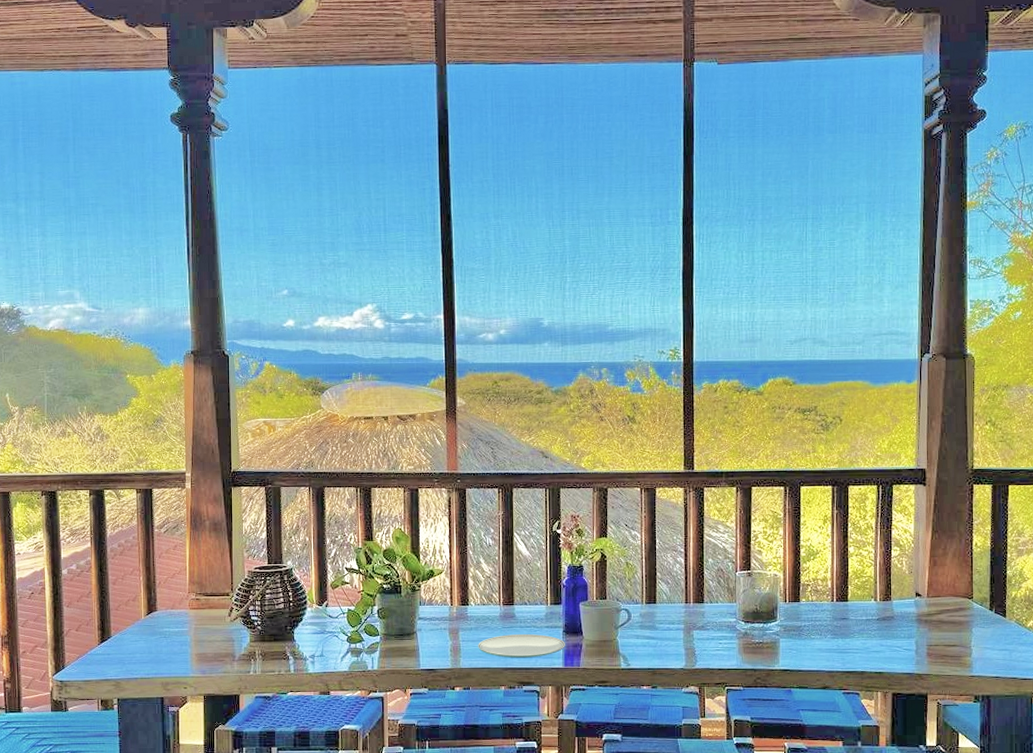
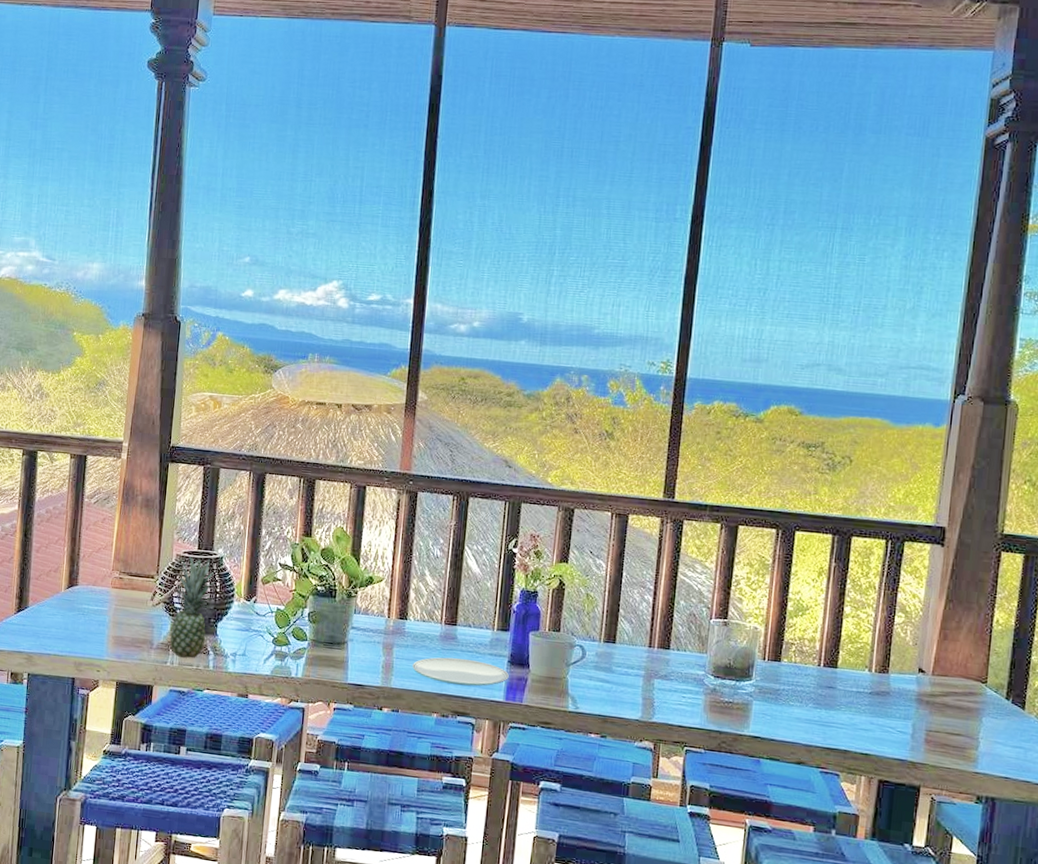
fruit: none [250,572,288,665] -> present [170,557,216,658]

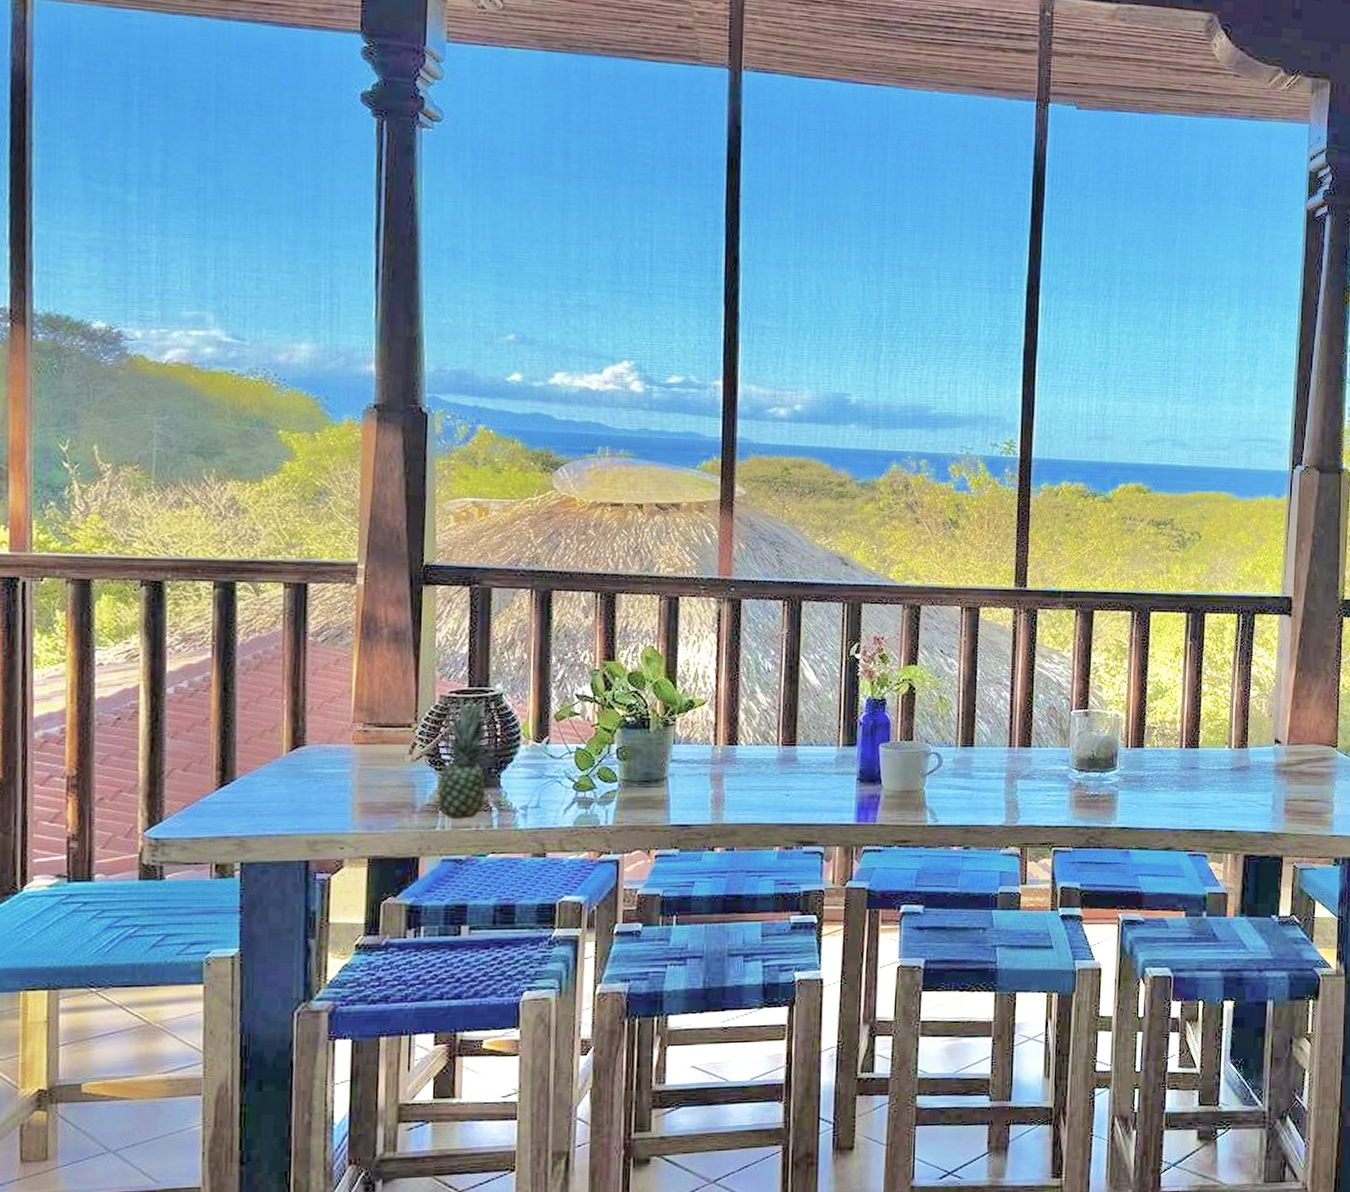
plate: present [412,657,509,687] -> none [747,782,859,812]

